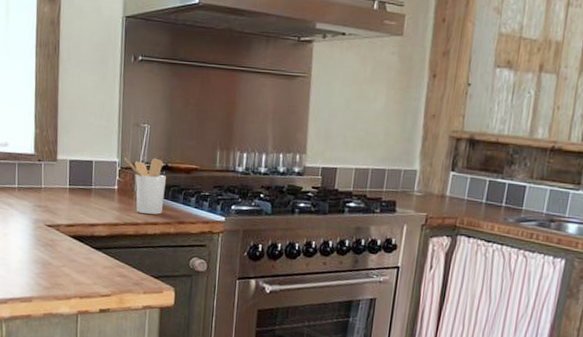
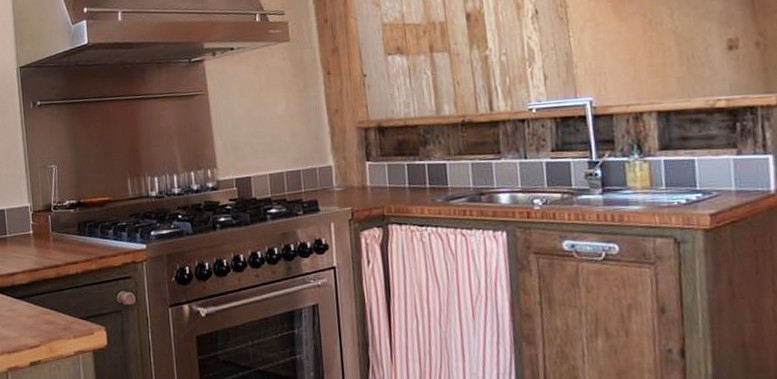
utensil holder: present [124,157,167,215] -> none [36,196,82,255]

